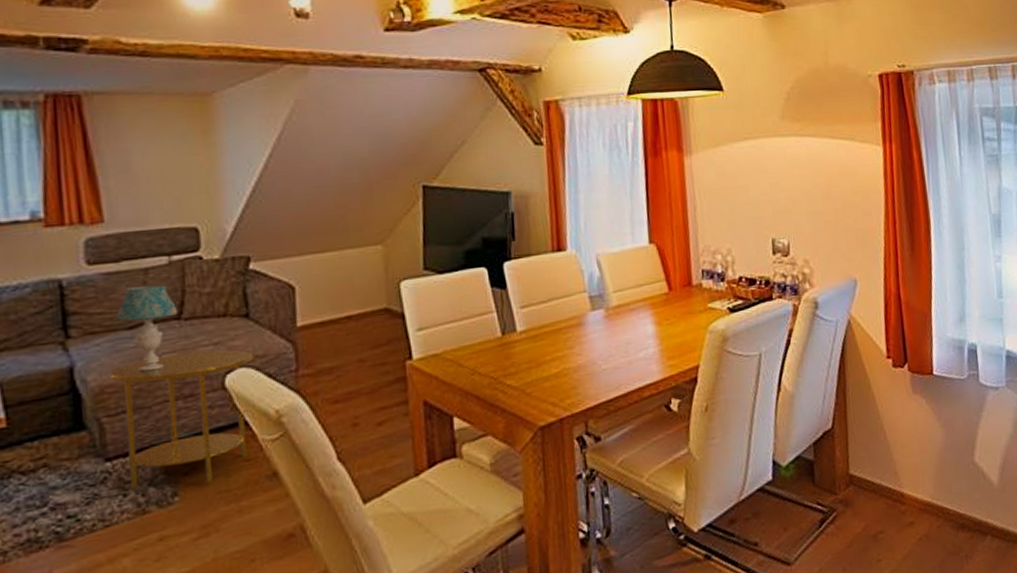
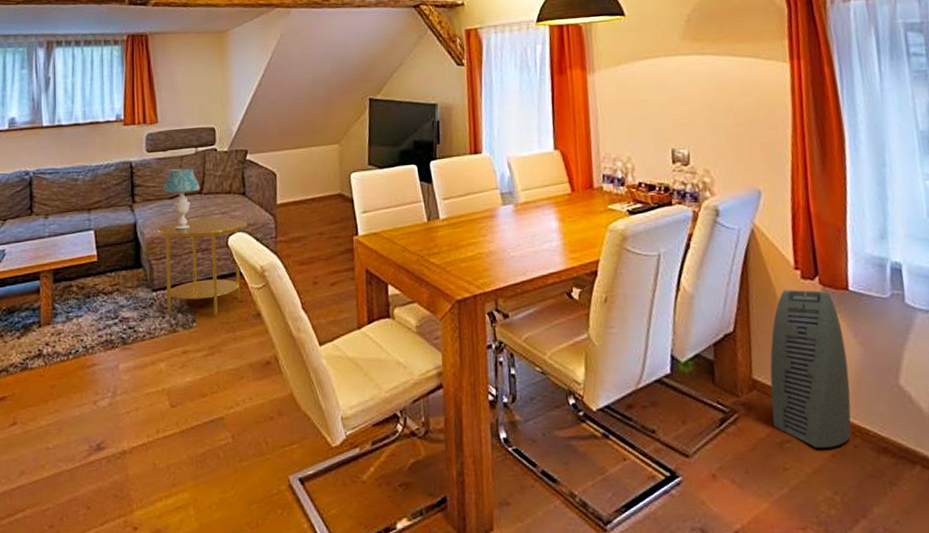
air purifier: none [865,377,935,535] -> present [770,289,852,448]

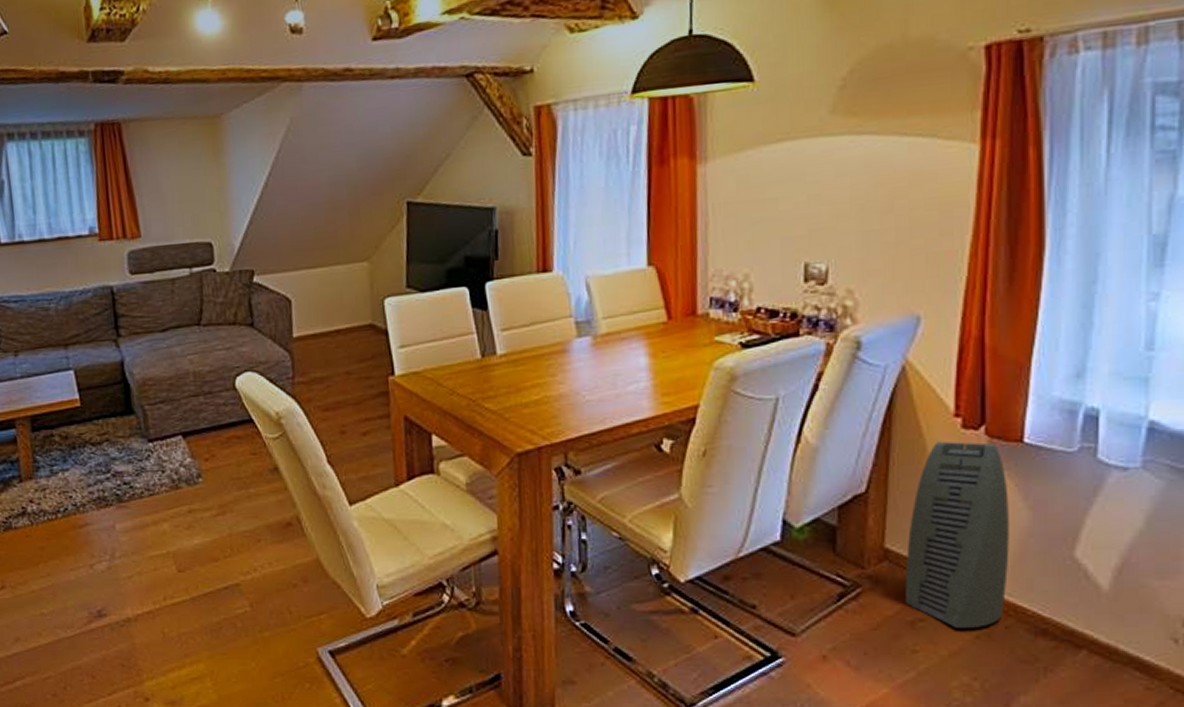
side table: present [156,218,248,316] -> none [148,354,258,470]
table lamp: present [163,168,201,230] -> none [152,294,199,369]

